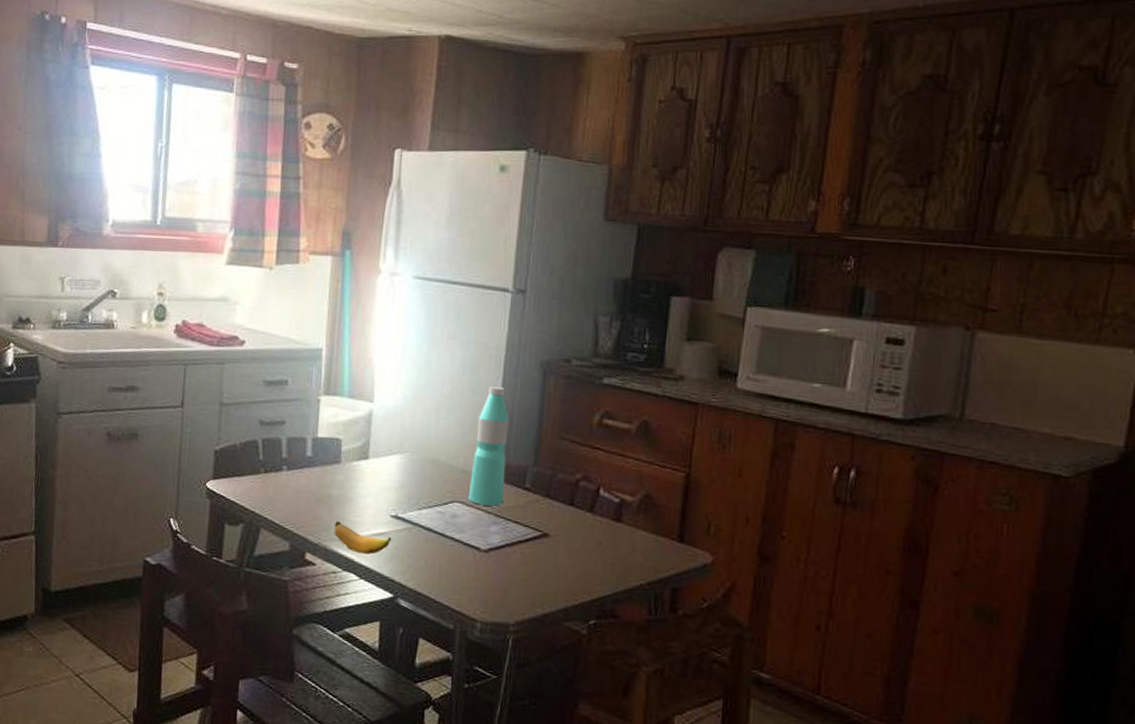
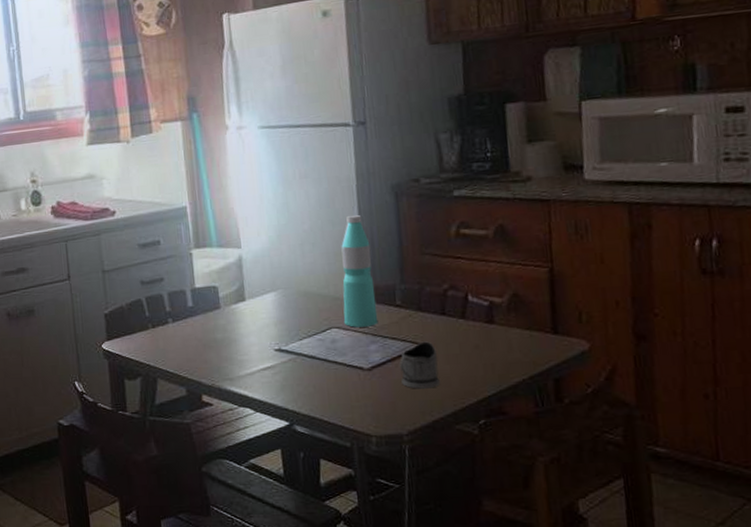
banana: present [334,521,392,555] -> none [224,362,279,389]
tea glass holder: none [517,530,558,580] -> present [400,341,441,389]

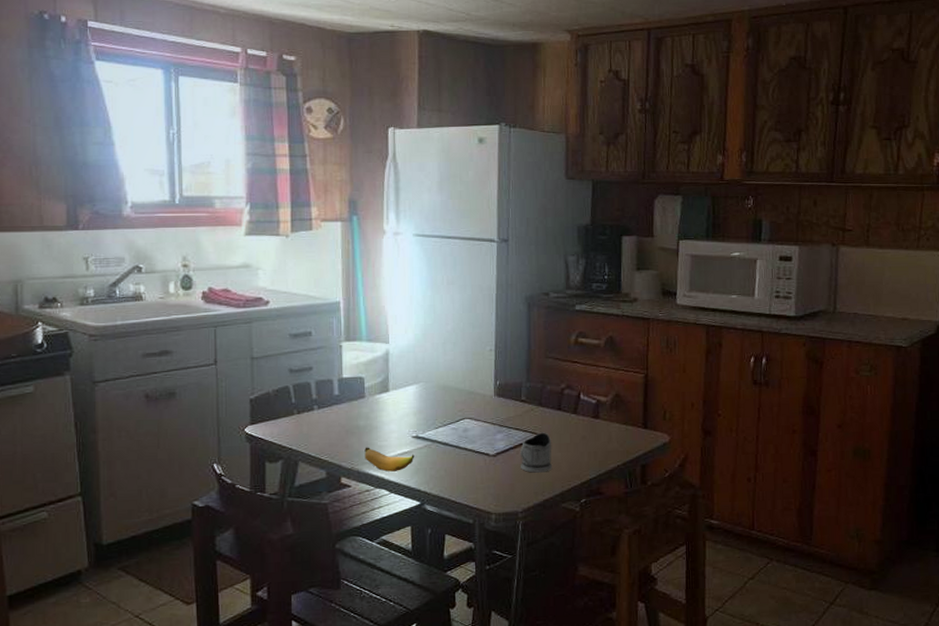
banana: none [224,362,279,389] -> present [364,447,415,472]
water bottle: present [341,214,379,328] -> none [475,320,505,419]

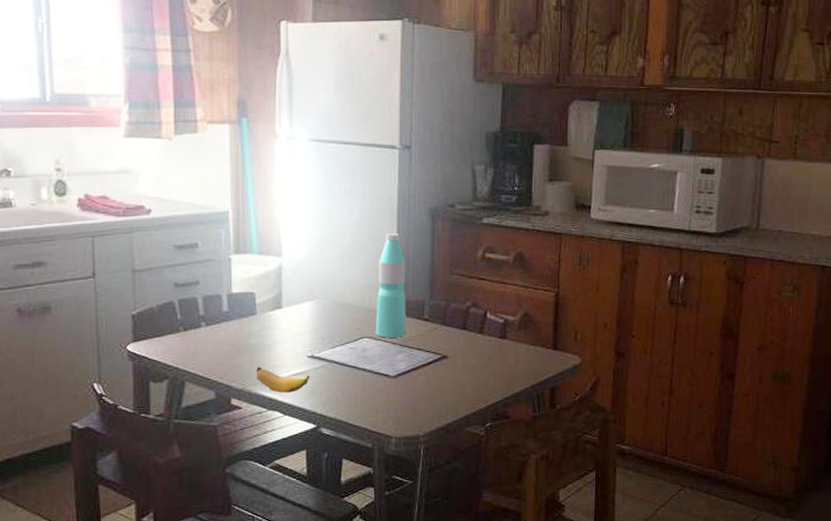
water bottle: none [475,320,505,419] -> present [375,233,407,338]
tea glass holder: present [520,432,553,473] -> none [423,352,457,395]

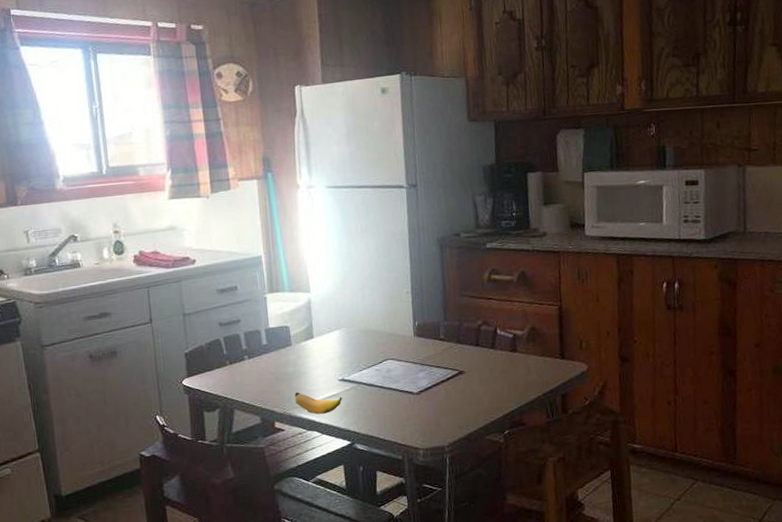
water bottle: present [375,233,407,338] -> none [395,263,426,359]

